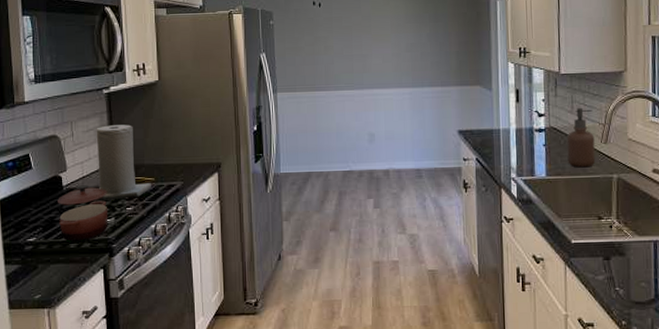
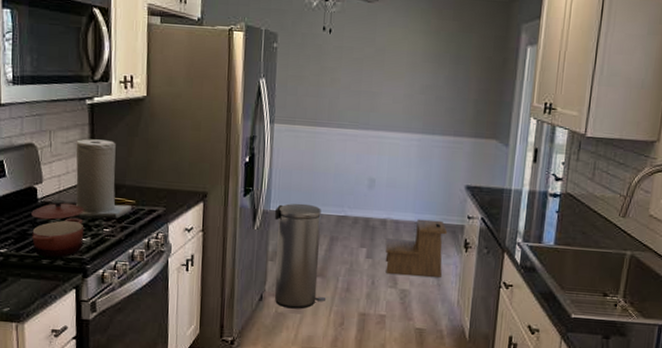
pedal bin: none [286,163,341,265] -> present [274,203,327,309]
step stool: none [390,165,447,220] -> present [385,219,448,277]
soap dispenser: present [567,107,596,168] -> none [580,175,616,241]

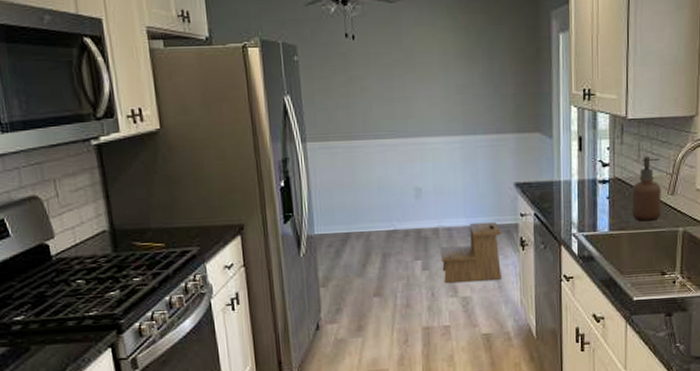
saucepan: present [31,199,85,258] -> none [47,254,112,319]
paper towel: present [71,139,133,220] -> none [86,182,163,273]
pedal bin: present [274,203,327,309] -> none [320,222,387,334]
soap dispenser: none [580,175,616,241] -> present [632,155,661,221]

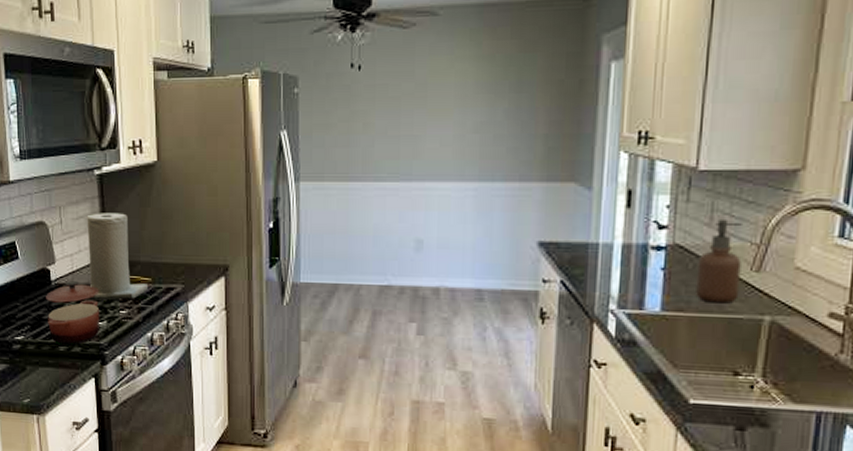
saucepan: none [47,254,112,319] -> present [46,281,100,345]
paper towel: none [86,182,163,273] -> present [86,213,149,302]
step stool: present [440,222,502,283] -> none [439,285,518,356]

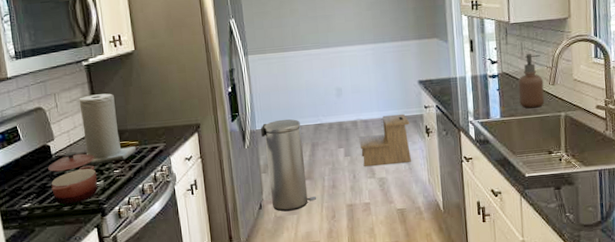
pedal bin: none [306,273,372,397] -> present [261,119,317,212]
step stool: none [439,285,518,356] -> present [359,113,411,166]

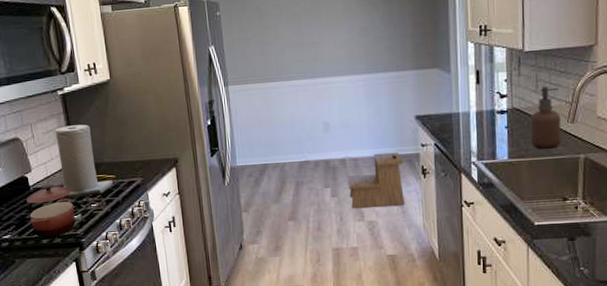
pedal bin: present [261,119,317,212] -> none [242,155,301,253]

